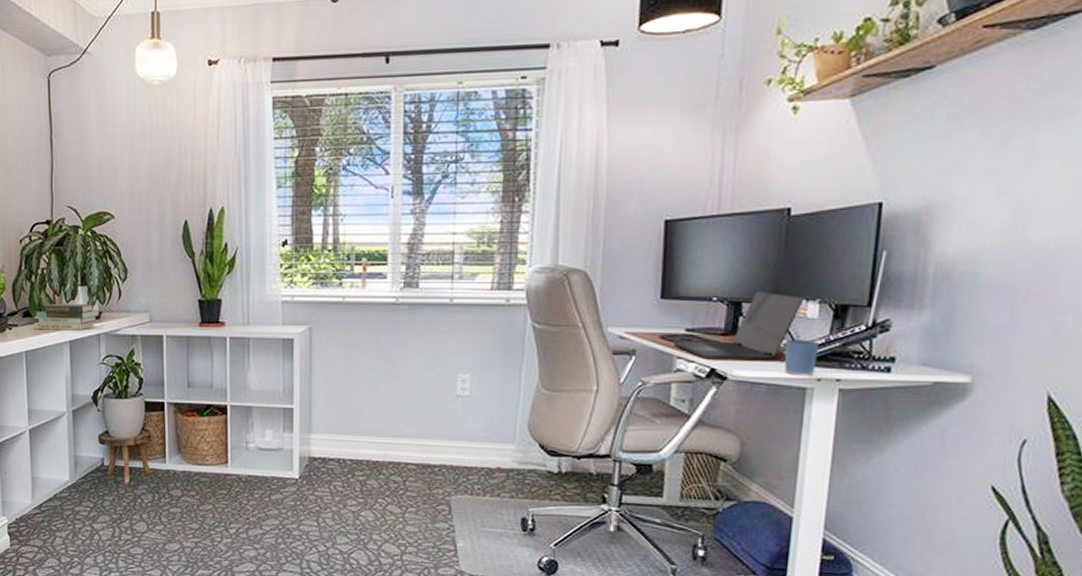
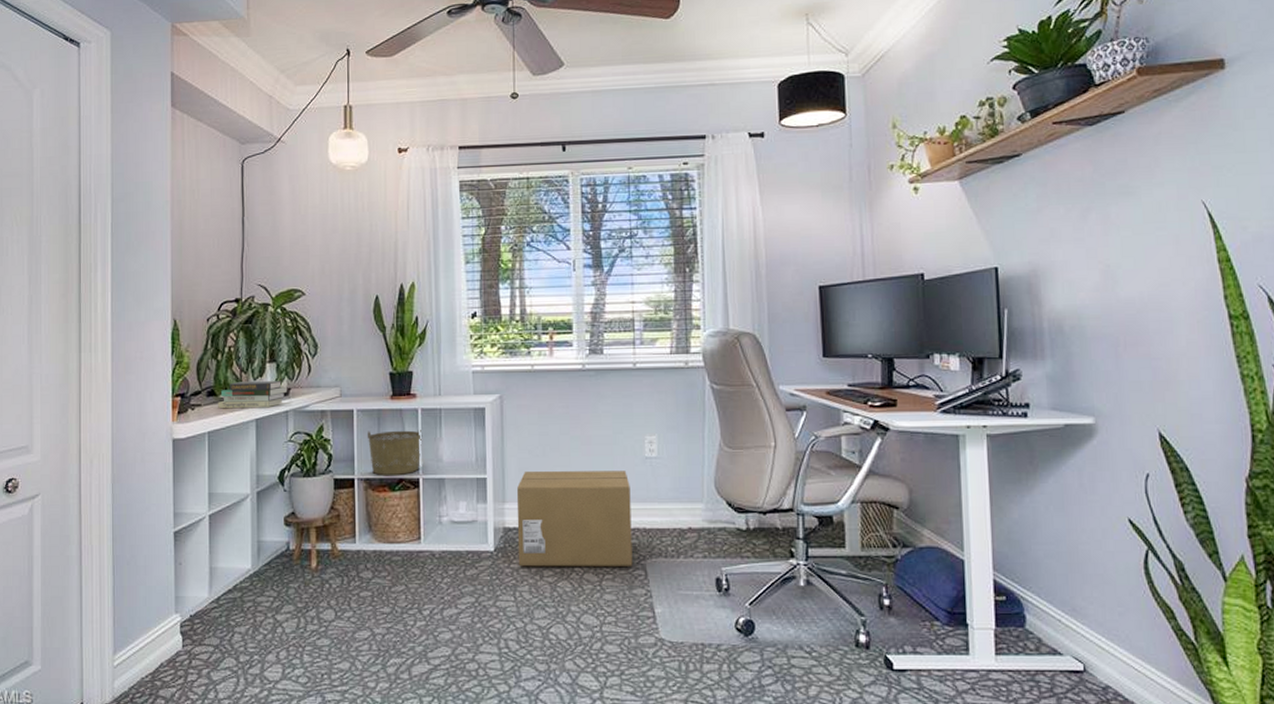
basket: none [176,357,231,402] -> present [367,430,423,476]
box: none [322,404,439,501] -> present [516,471,633,567]
laptop: present [673,291,803,360] -> none [838,347,945,412]
mug: present [784,339,820,376] -> none [935,390,965,423]

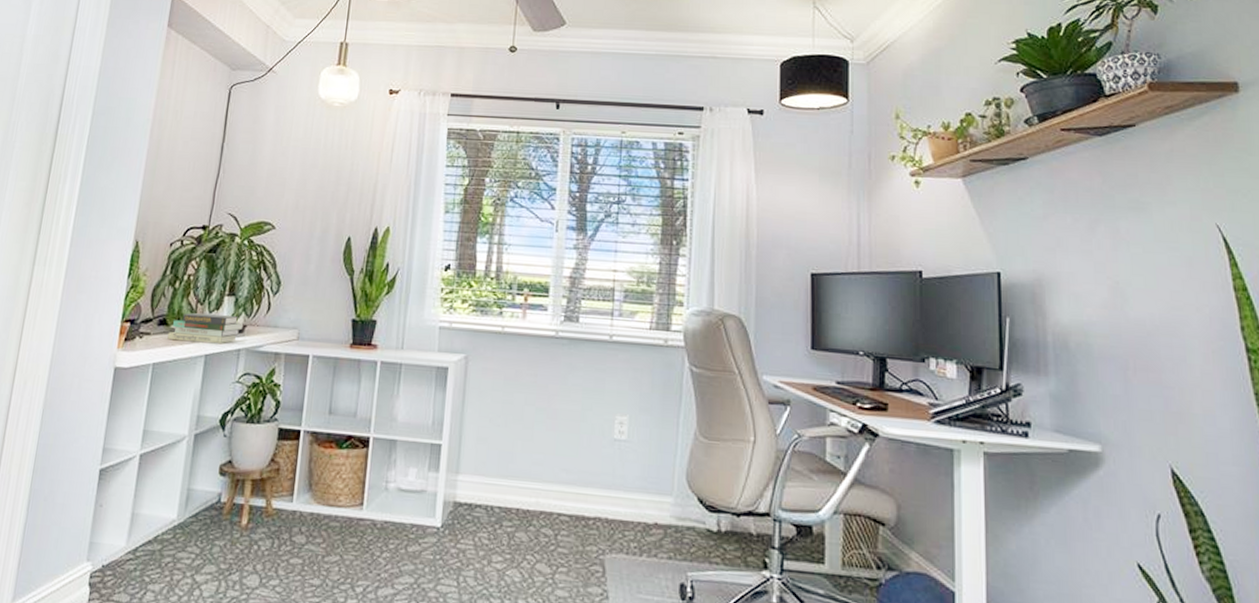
basket: present [367,430,423,476] -> none [319,380,379,432]
box: present [516,471,633,567] -> none [465,442,595,561]

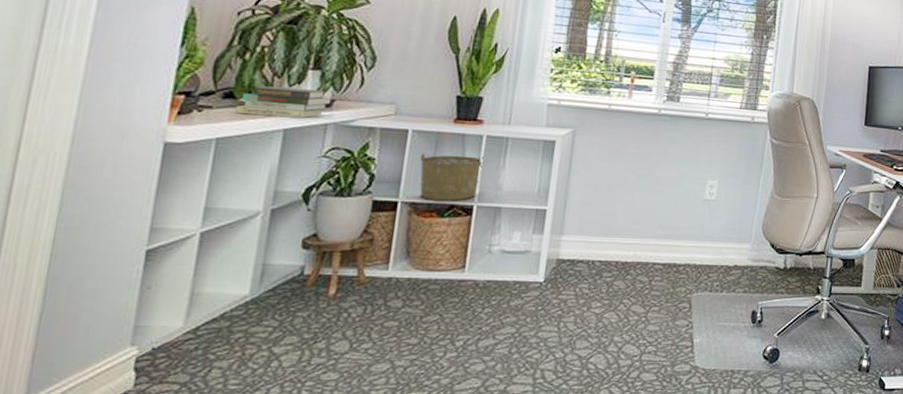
basket: none [319,380,379,432] -> present [419,153,484,202]

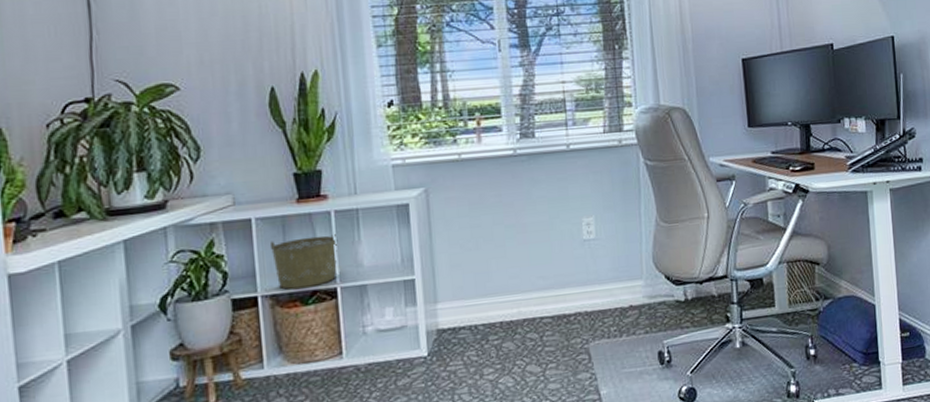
books: present [235,86,332,118] -> none [69,193,165,233]

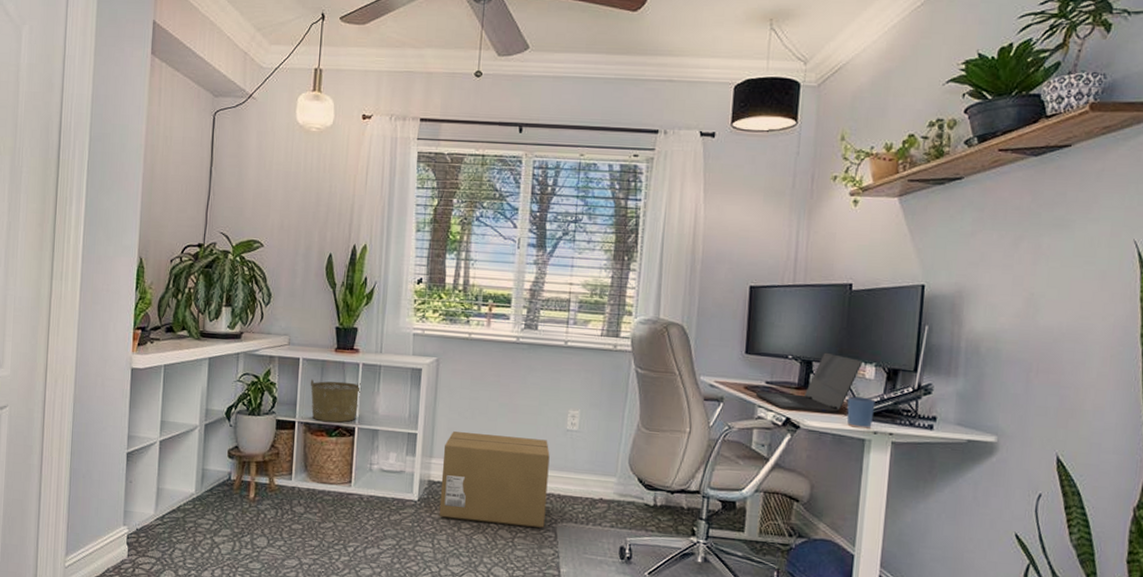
box: none [449,255,576,368] -> present [439,431,550,528]
laptop: none [763,113,854,177] -> present [755,352,862,413]
mug: none [847,150,871,182] -> present [847,396,876,429]

